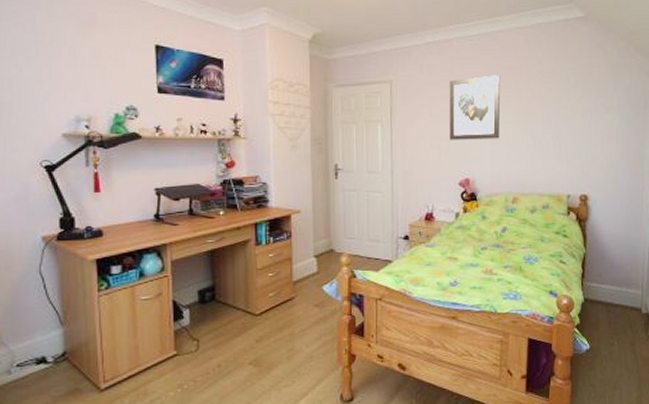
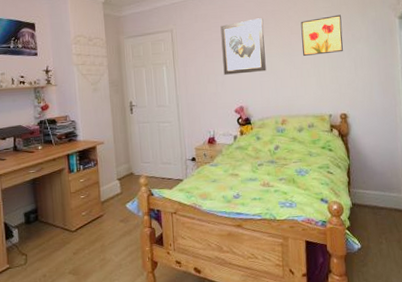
wall art: none [542,78,591,125] -> present [300,14,343,57]

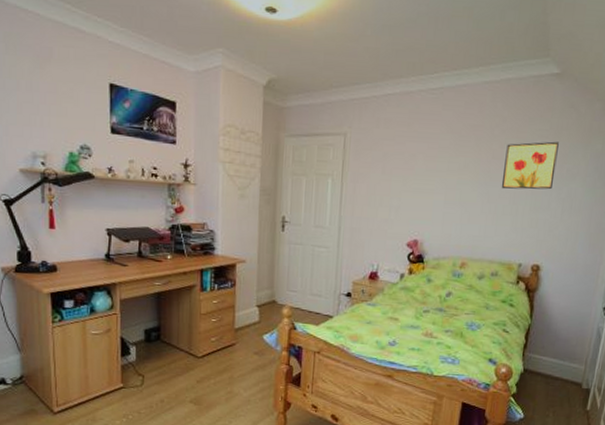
wall art: present [220,18,266,75] -> none [401,133,461,201]

